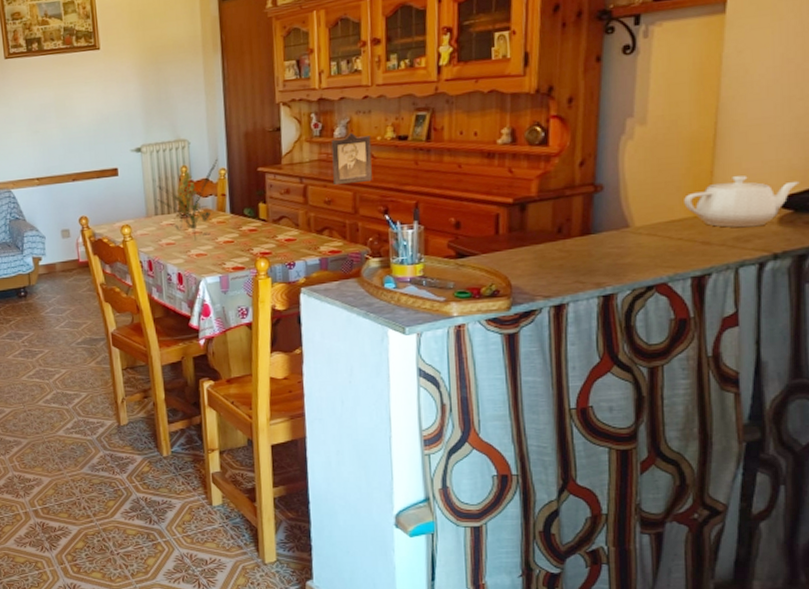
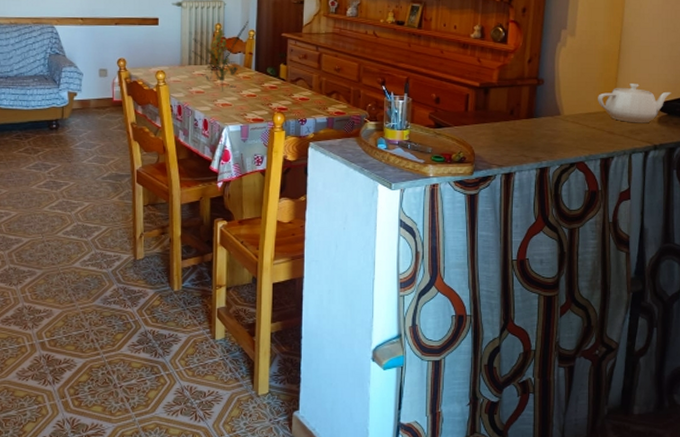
photo frame: present [331,132,373,186] -> none [344,13,376,57]

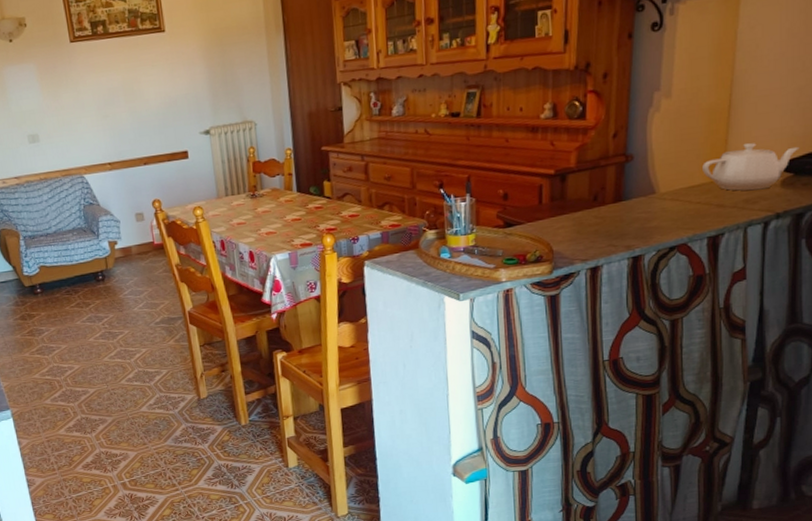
flower arrangement: present [192,21,249,91] -> none [226,139,284,219]

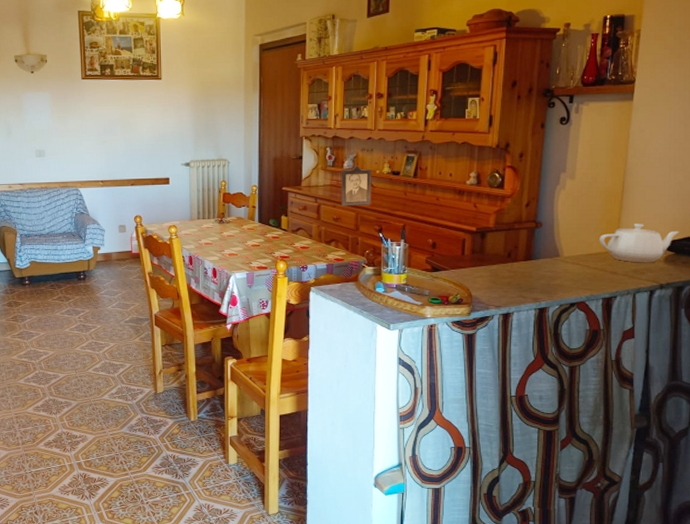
photo frame: none [389,110,429,162] -> present [341,165,372,207]

